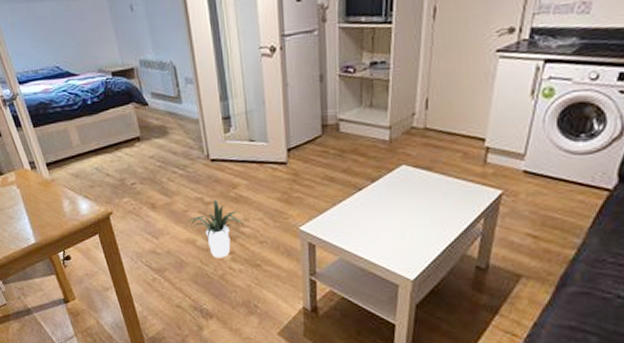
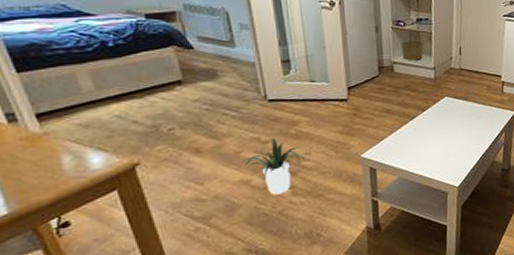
basket: none [349,91,379,118] -> present [401,40,424,61]

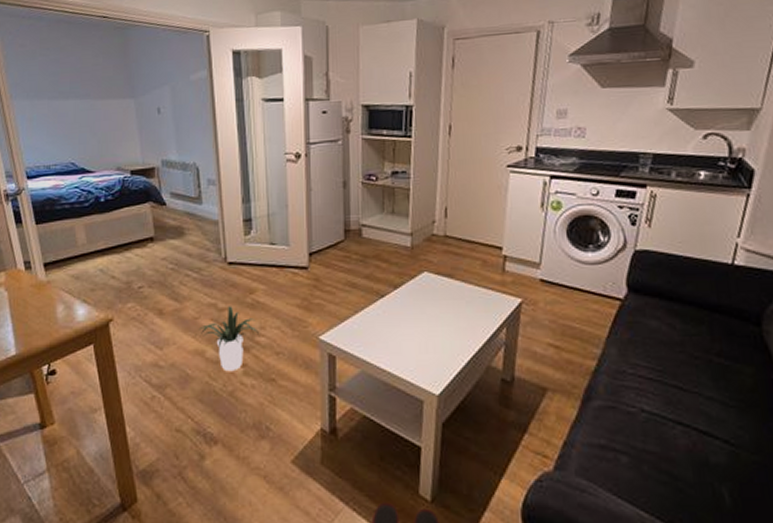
basket: present [401,40,424,61] -> none [372,198,400,224]

